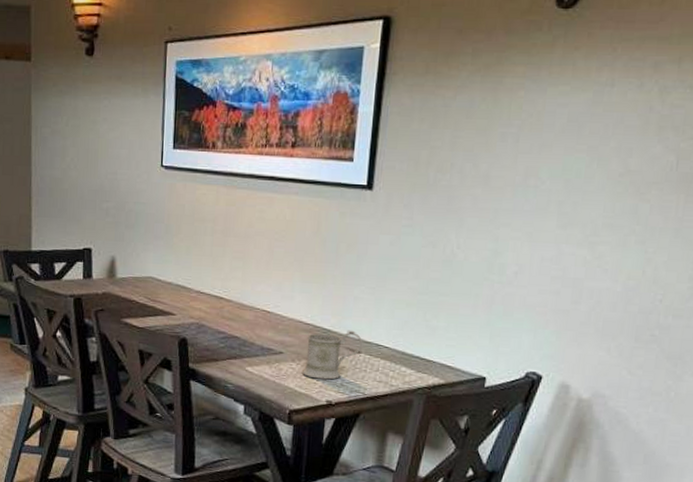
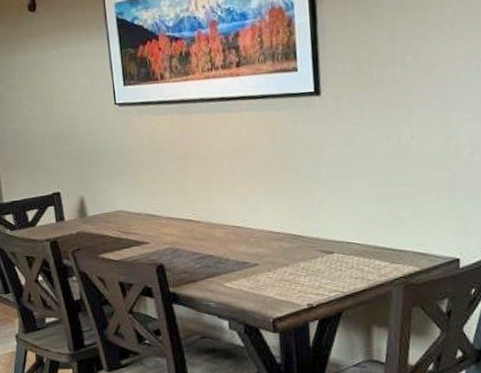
mug: present [301,330,363,380] -> none [279,232,334,285]

